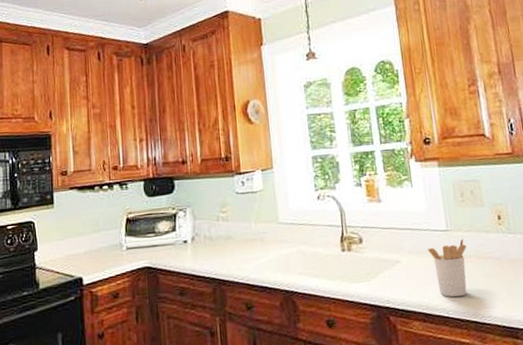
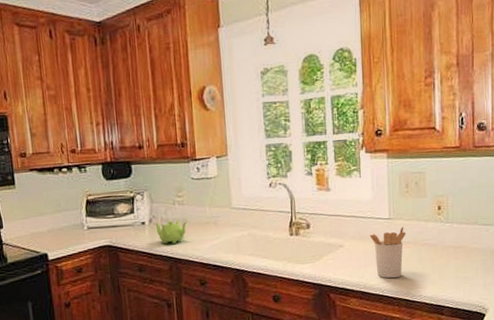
teapot: none [197,238,232,264] -> present [154,220,188,244]

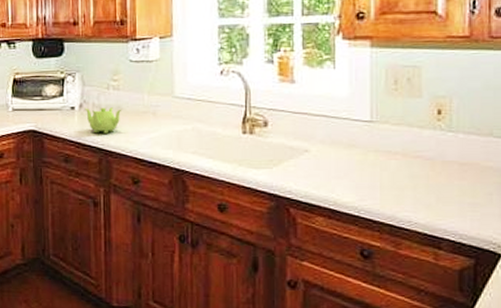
utensil holder: present [369,226,407,279] -> none [343,132,393,197]

